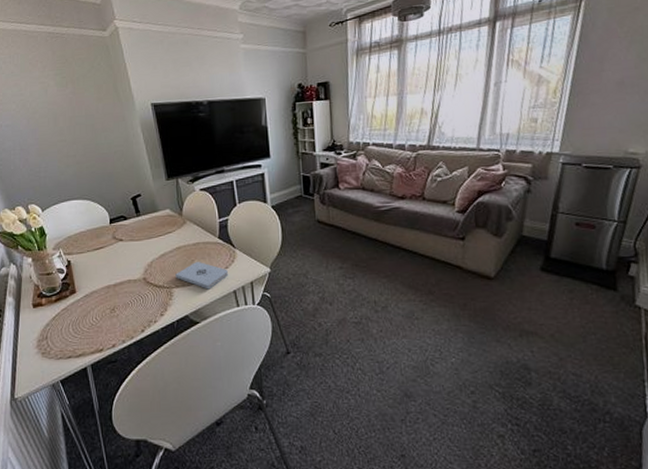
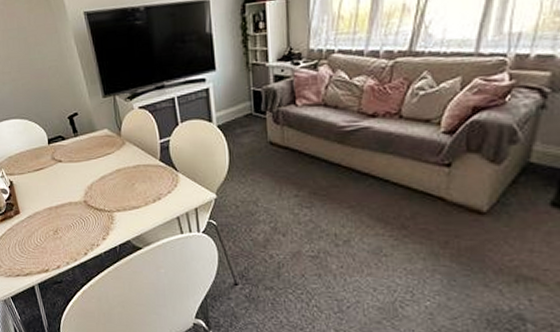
notepad: present [175,262,229,290] -> none [116,185,172,215]

